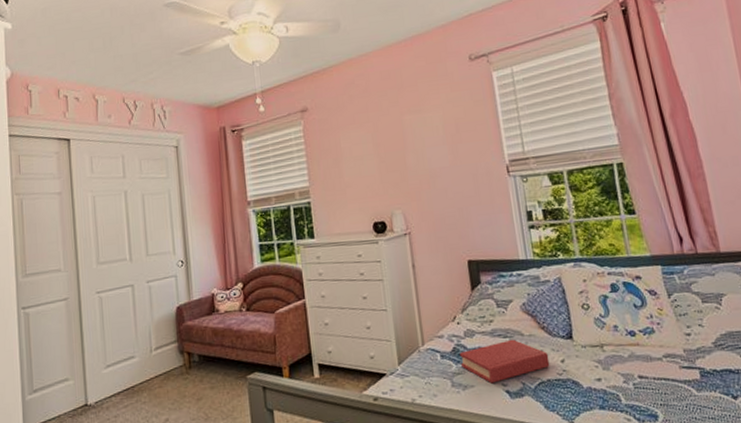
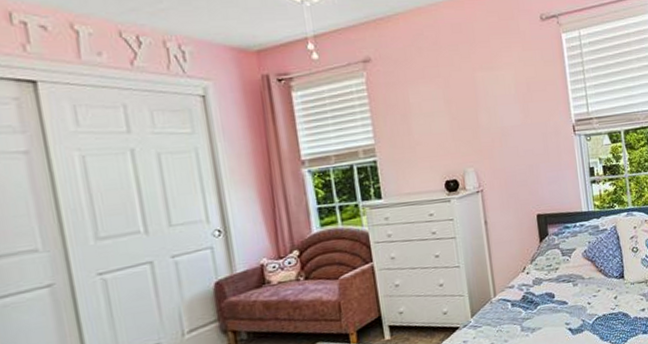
hardback book: present [460,339,550,384] -> none [529,283,605,324]

